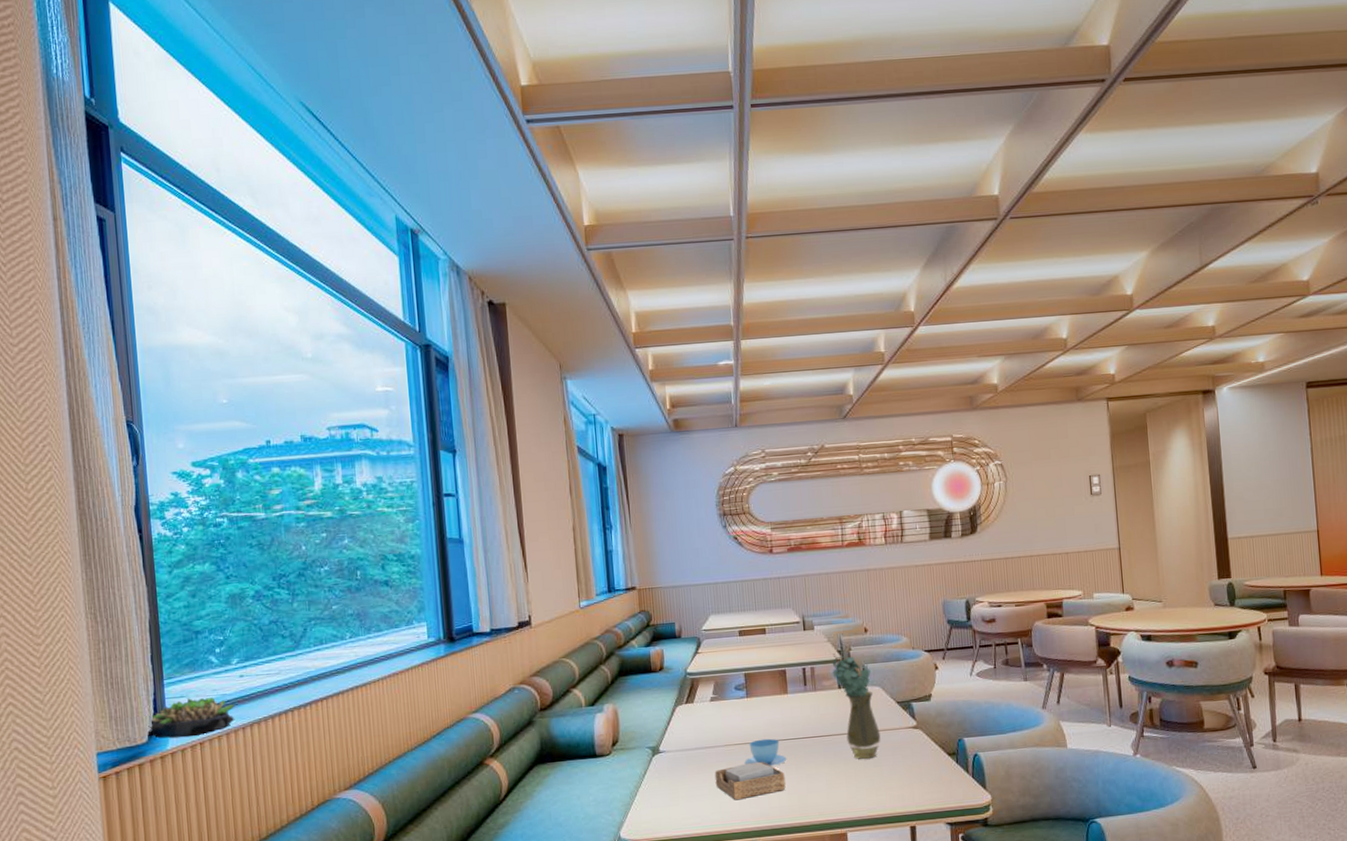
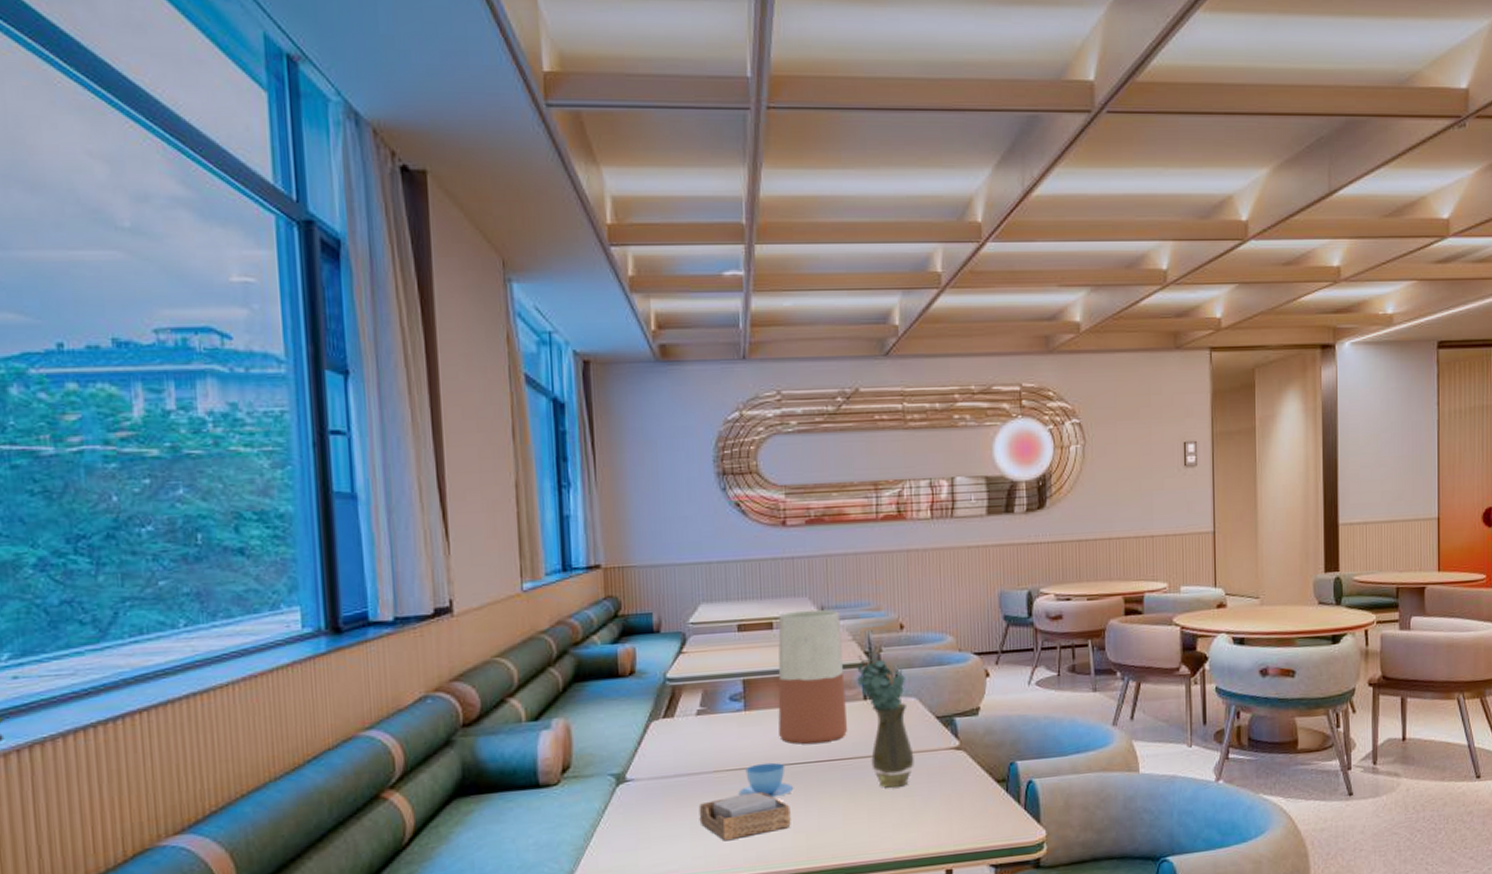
vase: none [770,617,827,724] -> present [778,609,848,744]

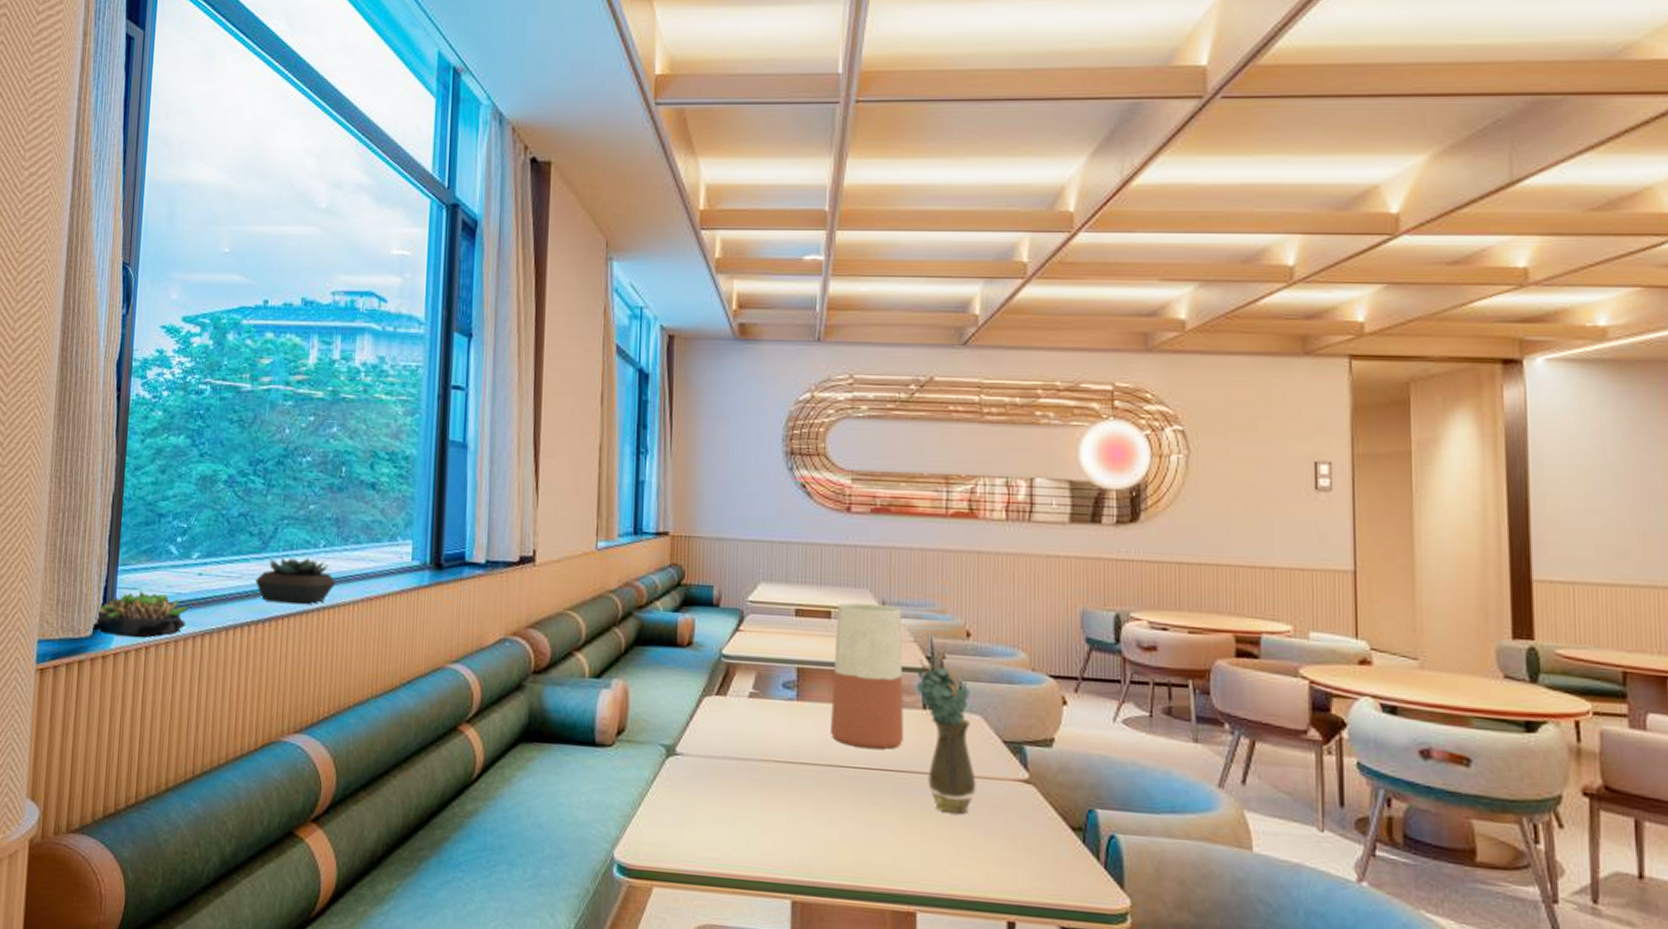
succulent plant: none [95,641,207,696] -> present [254,557,336,604]
napkin holder: present [698,791,791,841] -> none [744,789,838,838]
teacup: present [738,762,794,798] -> none [785,759,843,800]

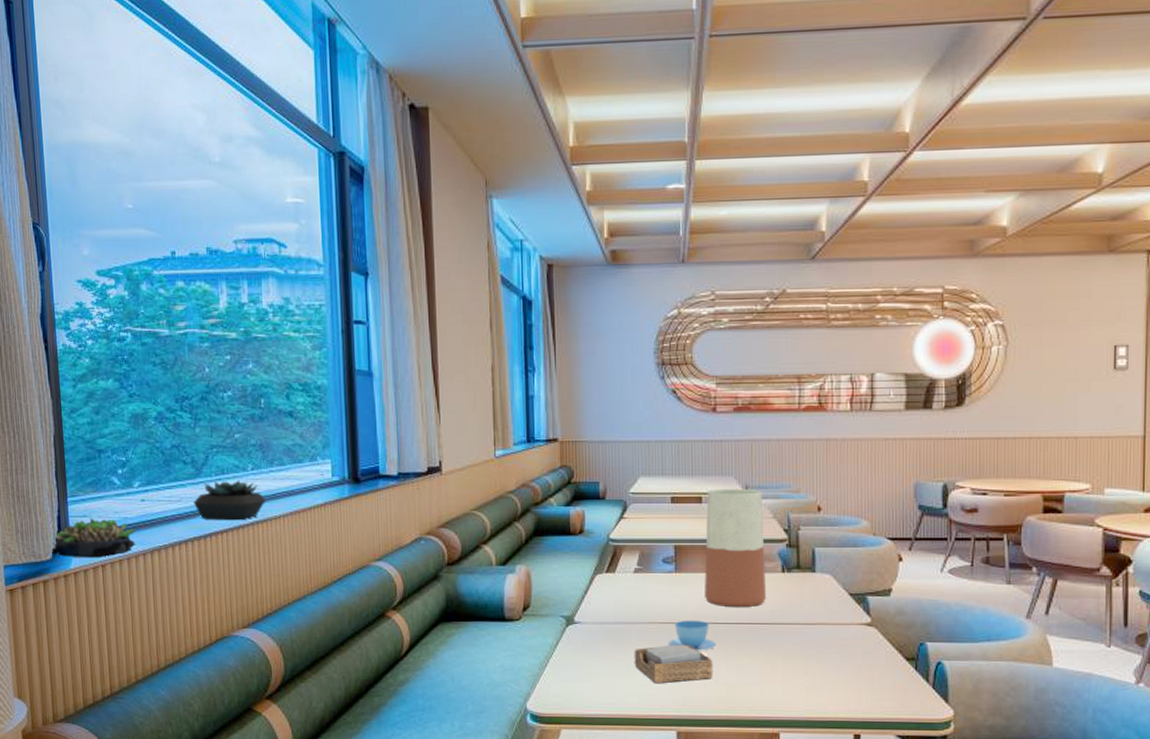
napkin holder: none [744,789,838,838] -> present [634,644,713,684]
teacup: none [785,759,843,800] -> present [668,620,717,651]
vase: present [917,660,976,814] -> none [776,532,827,654]

